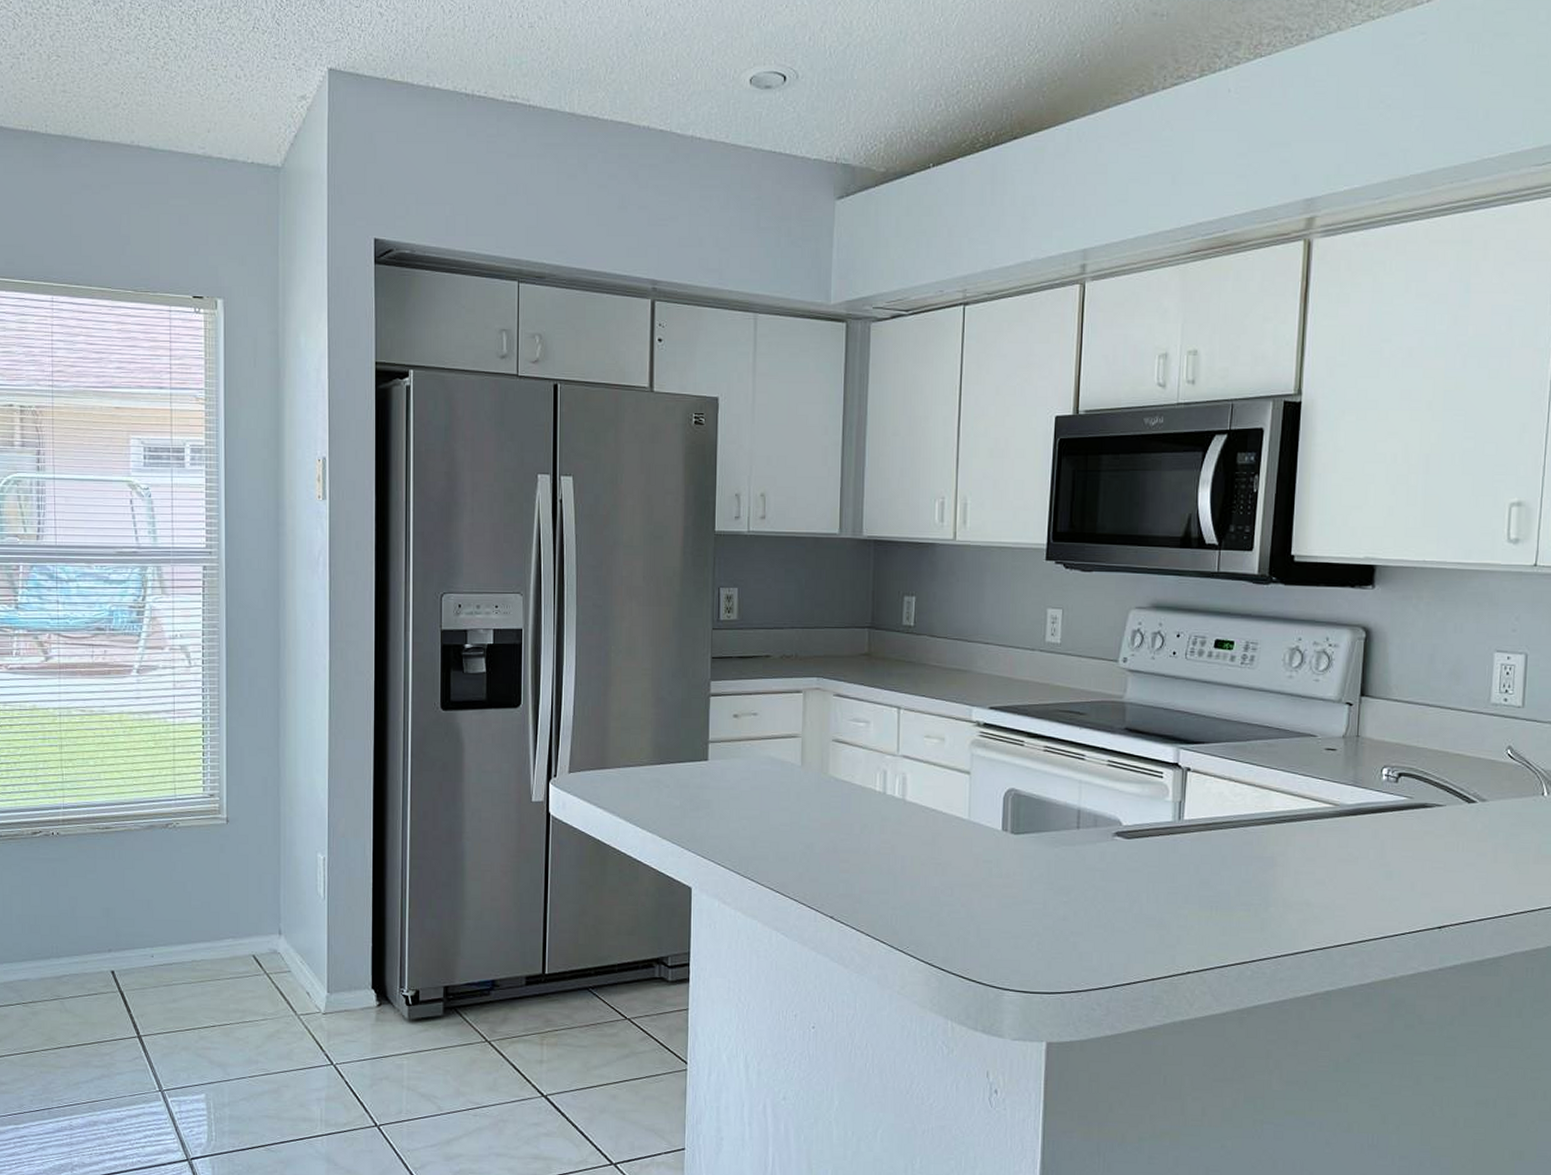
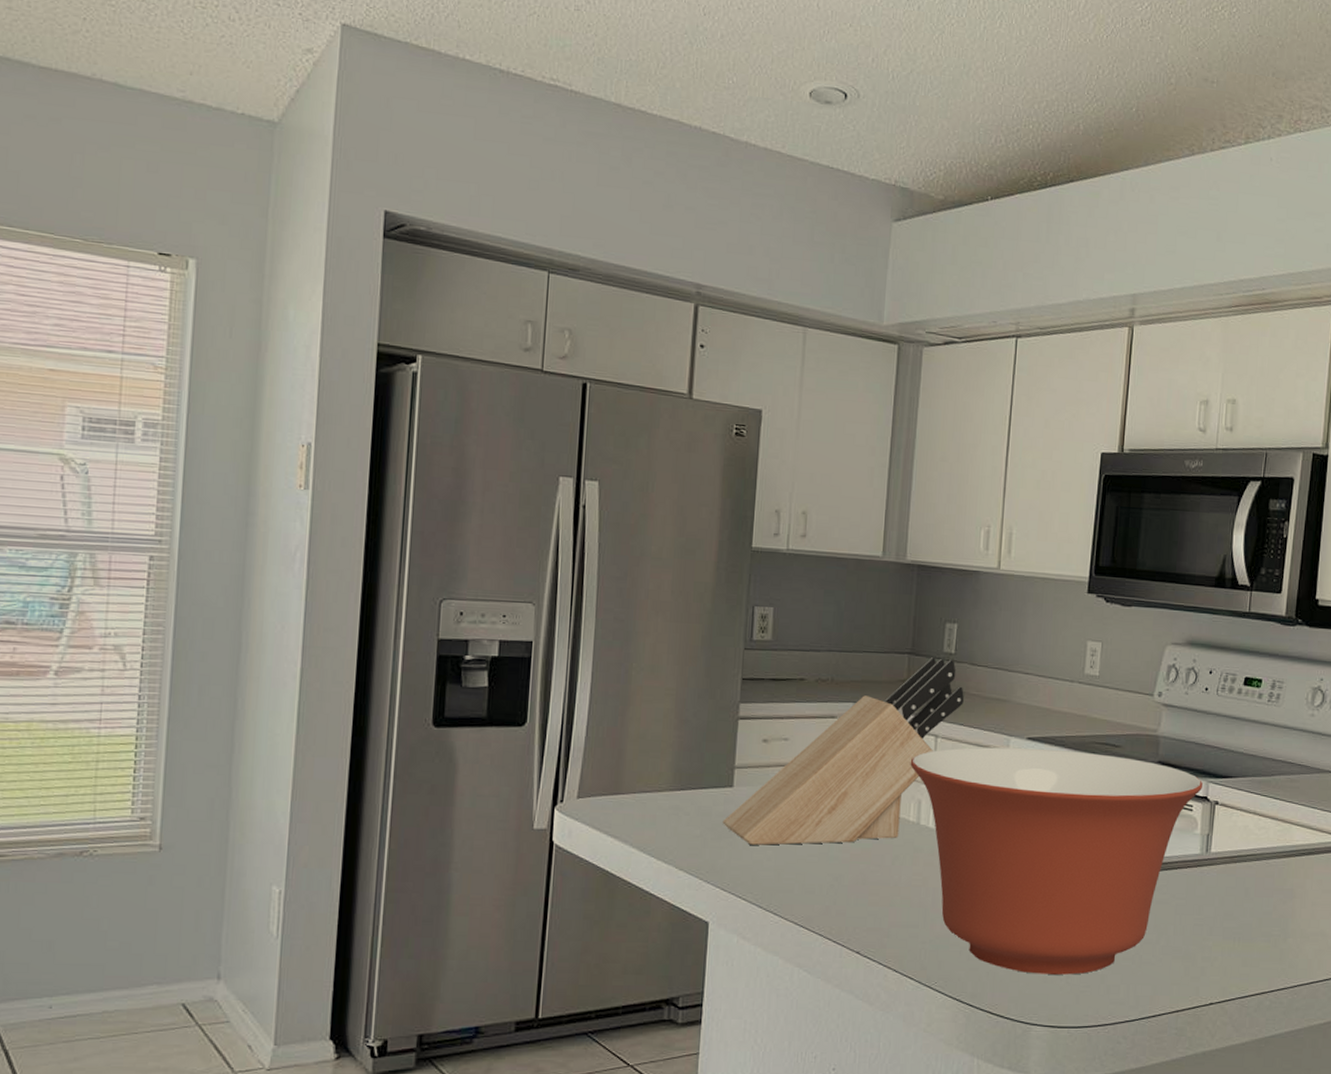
knife block: none [700,631,925,815] -> present [722,657,964,845]
mixing bowl: none [874,717,1173,942] -> present [910,747,1203,975]

